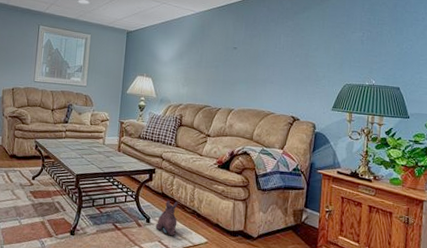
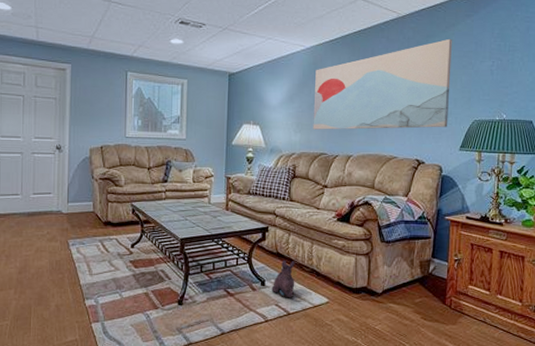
wall art: none [199,10,326,89] -> present [313,38,452,130]

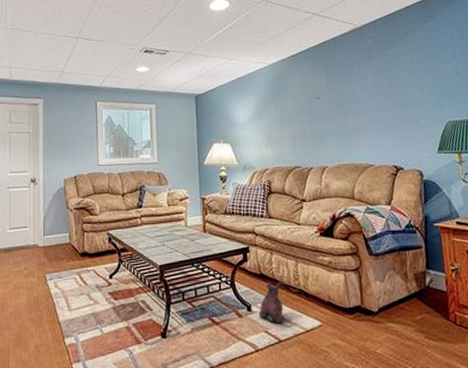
wall art: present [313,38,452,130] -> none [280,44,422,144]

